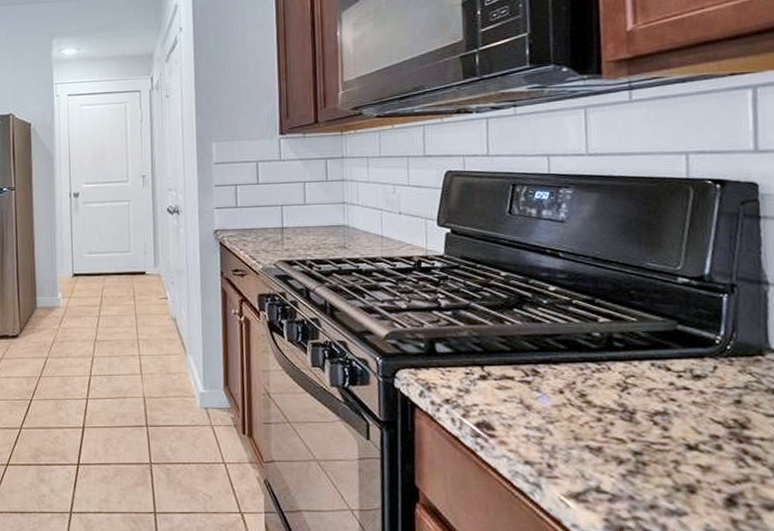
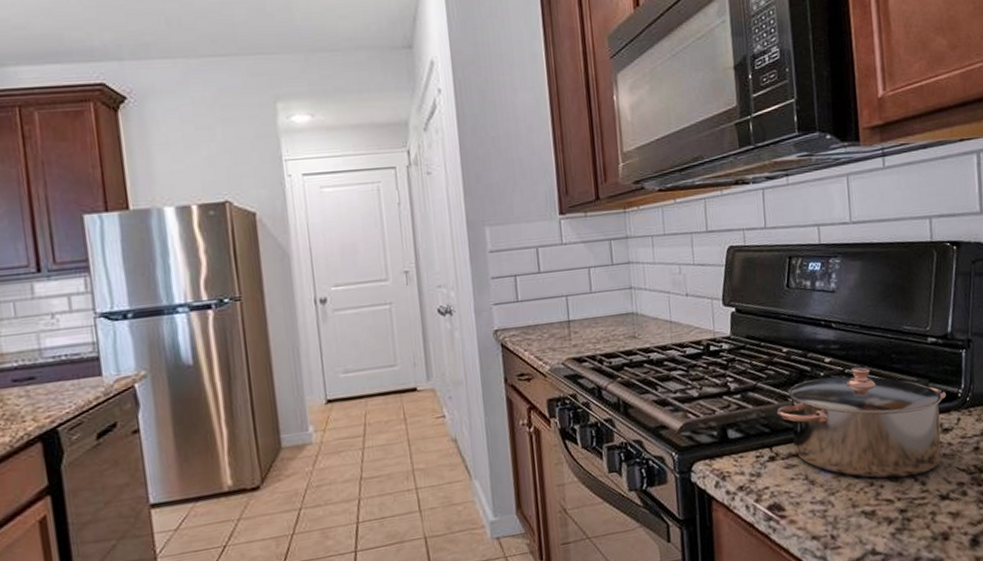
cooking pot: none [490,299,699,419] -> present [776,366,946,479]

